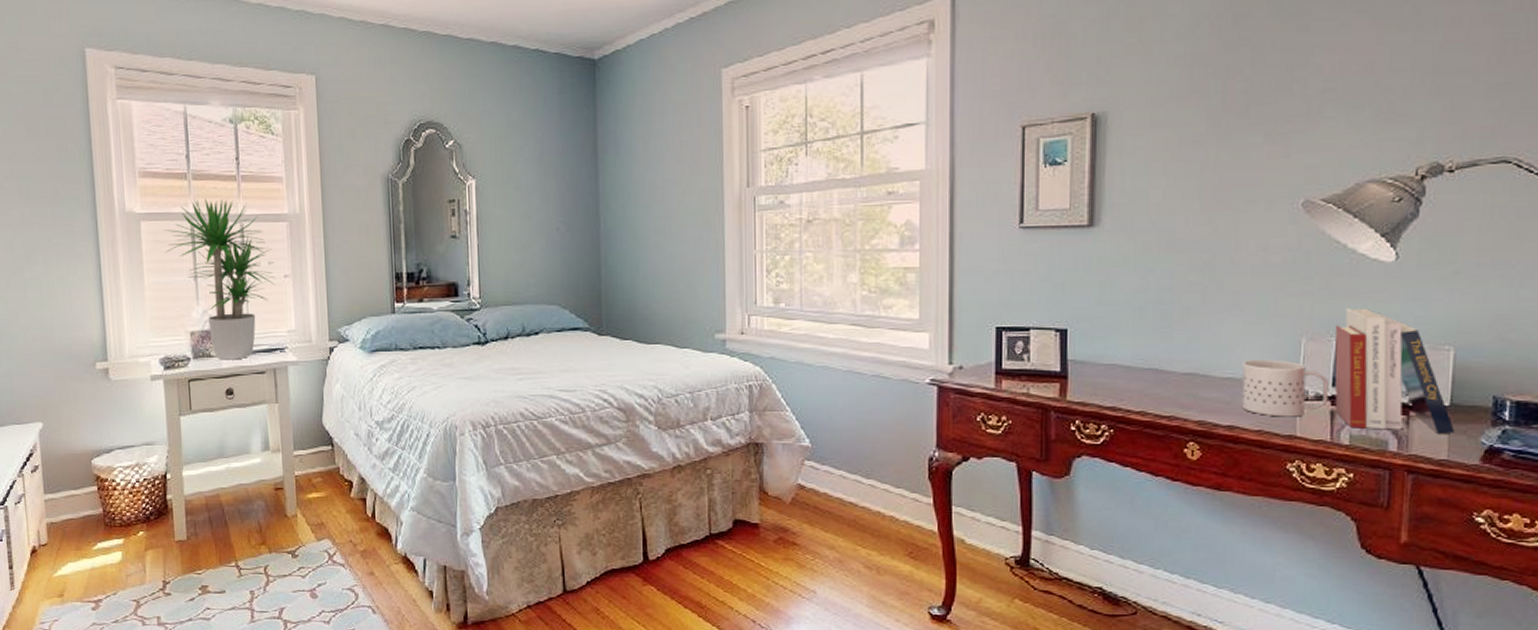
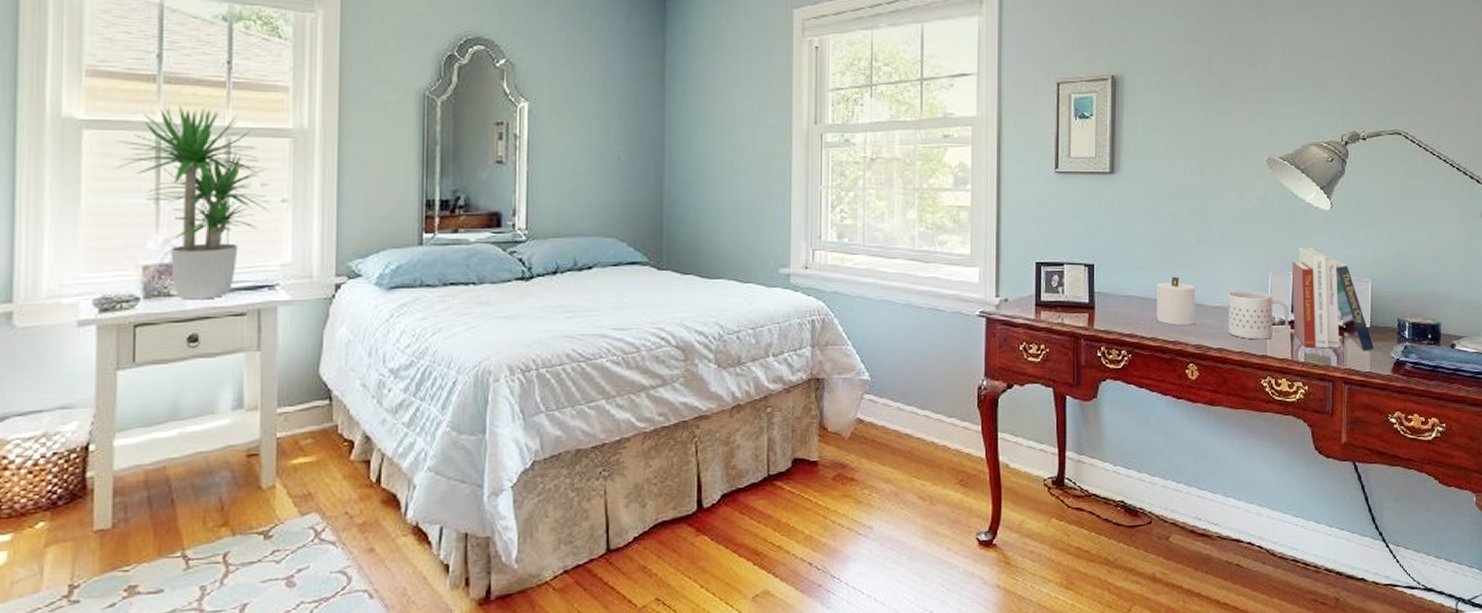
candle: none [1146,342,1200,400] -> present [1156,276,1196,326]

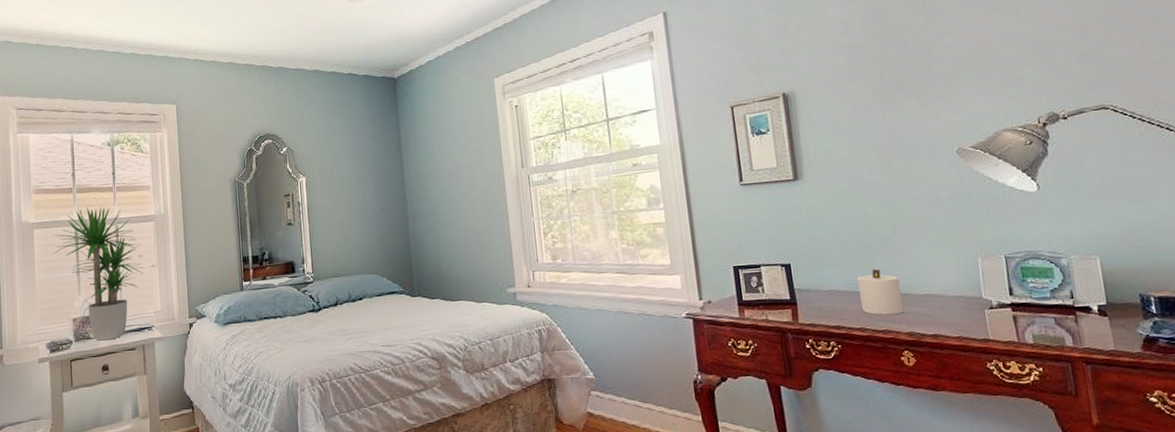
mug: present [1227,290,1289,340] -> none [934,276,1009,325]
books: present [1291,247,1374,351] -> none [1001,229,1115,330]

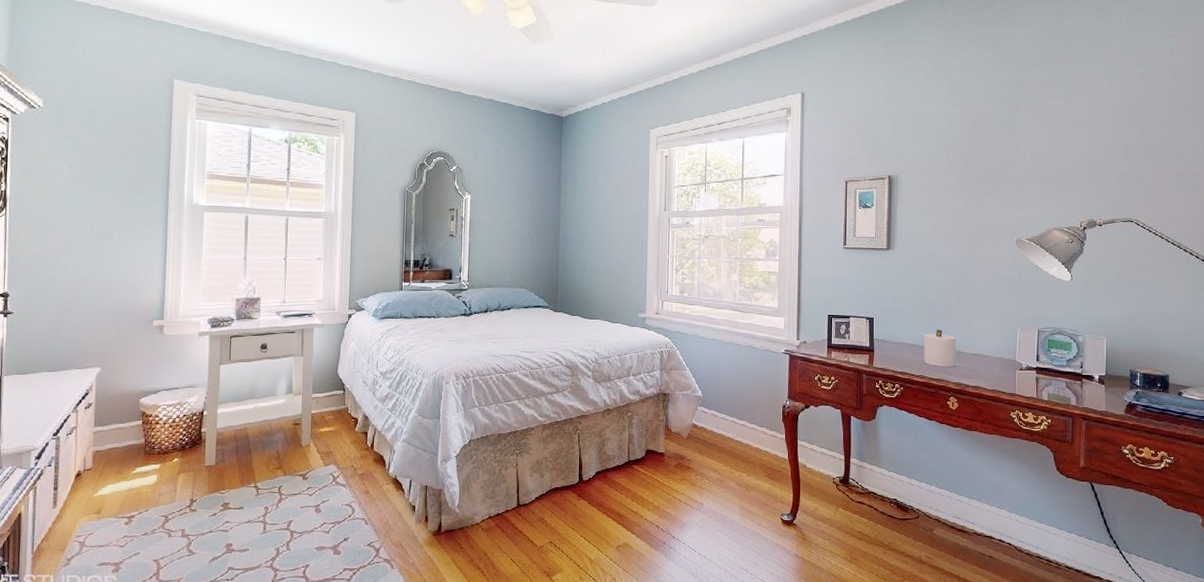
potted plant: present [53,207,144,341] -> none [223,197,310,322]

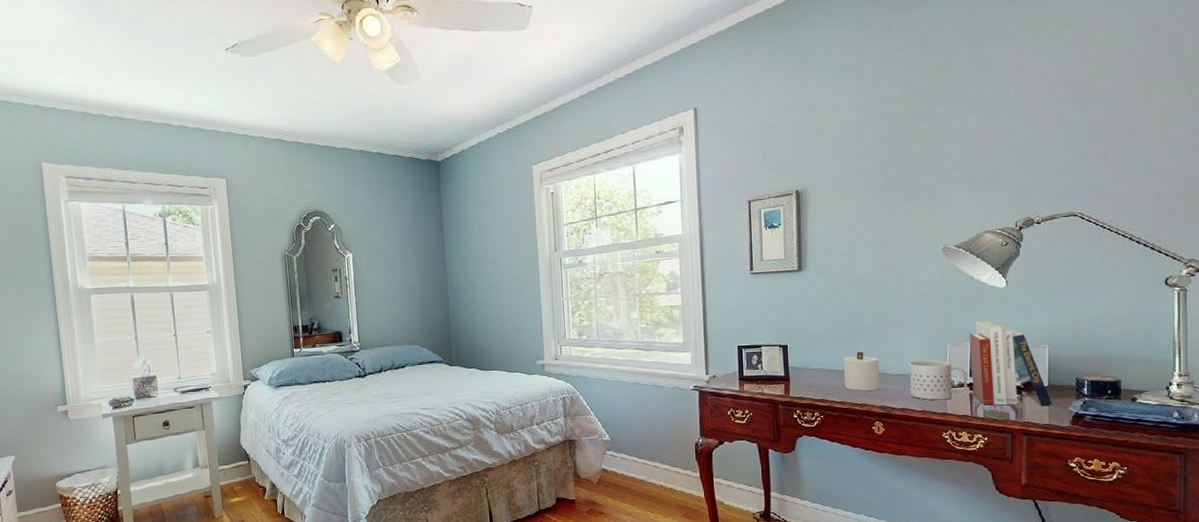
mug: none [982,342,1034,381] -> present [908,359,967,401]
books: none [1037,310,1109,395] -> present [969,320,1052,407]

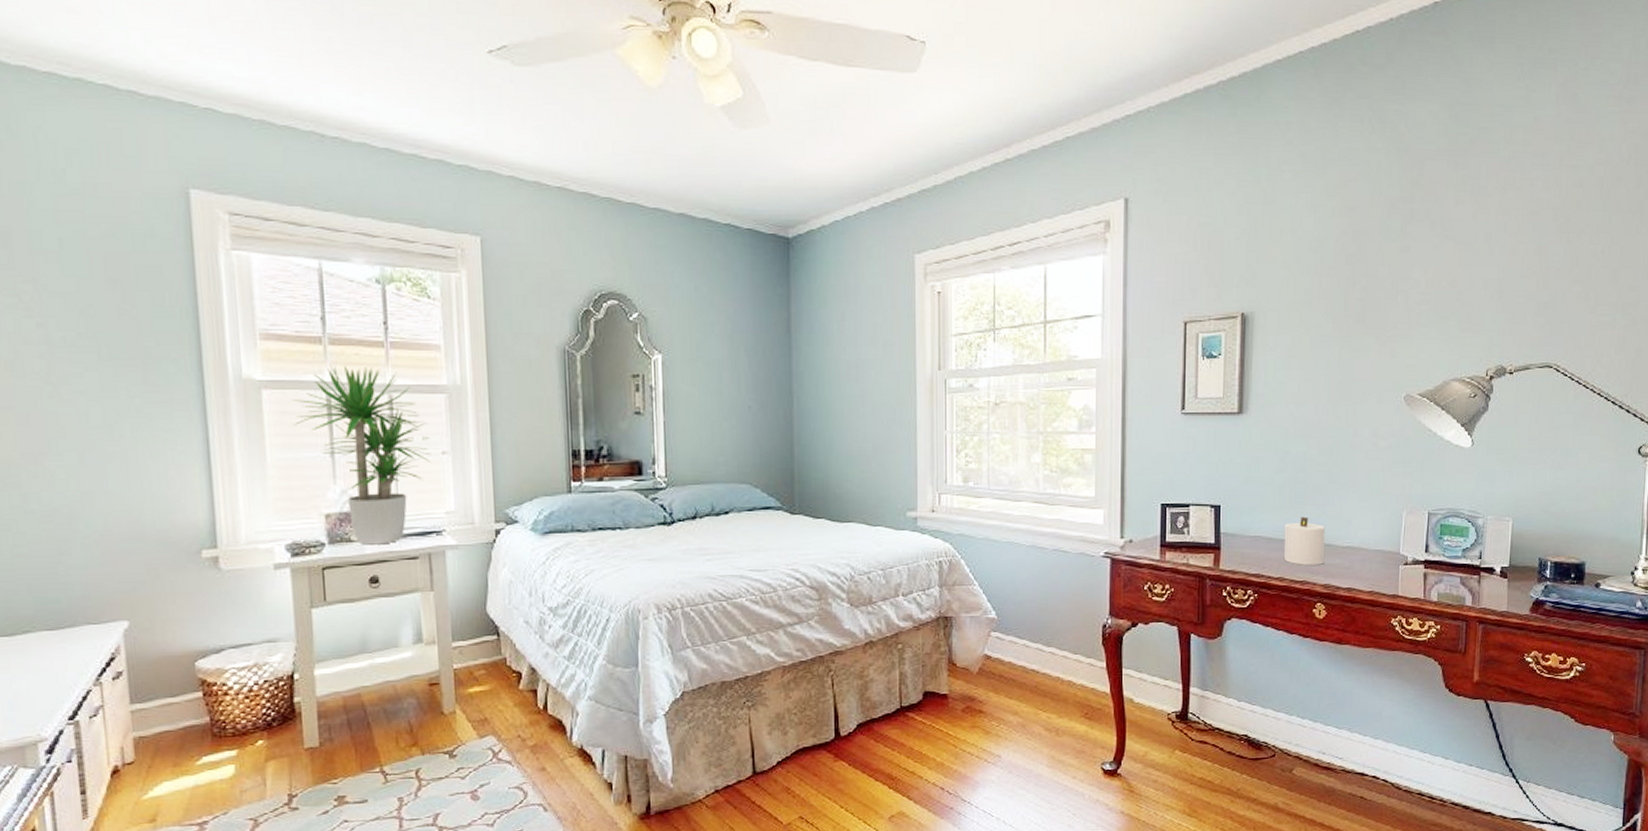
potted plant: none [110,275,200,399] -> present [293,365,431,545]
mug: present [908,359,967,401] -> none [1357,530,1423,580]
books: present [969,320,1052,407] -> none [1427,486,1512,591]

